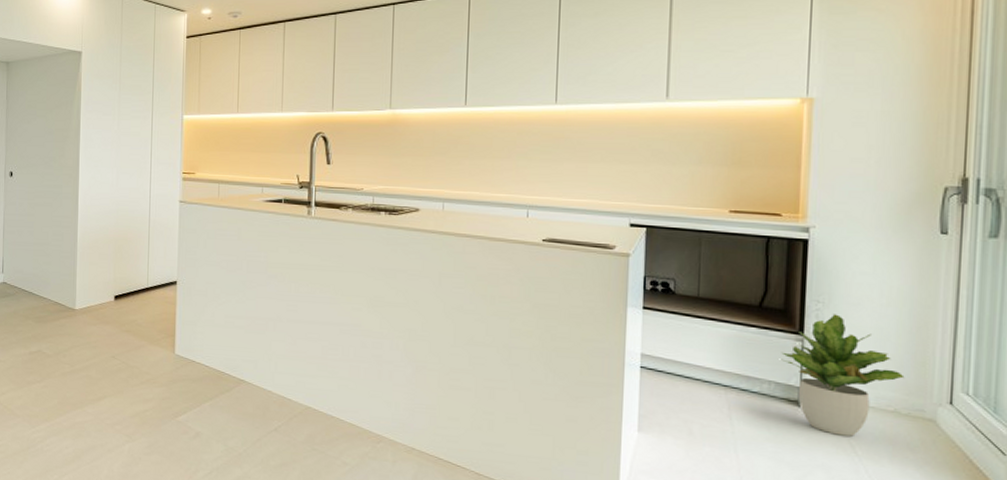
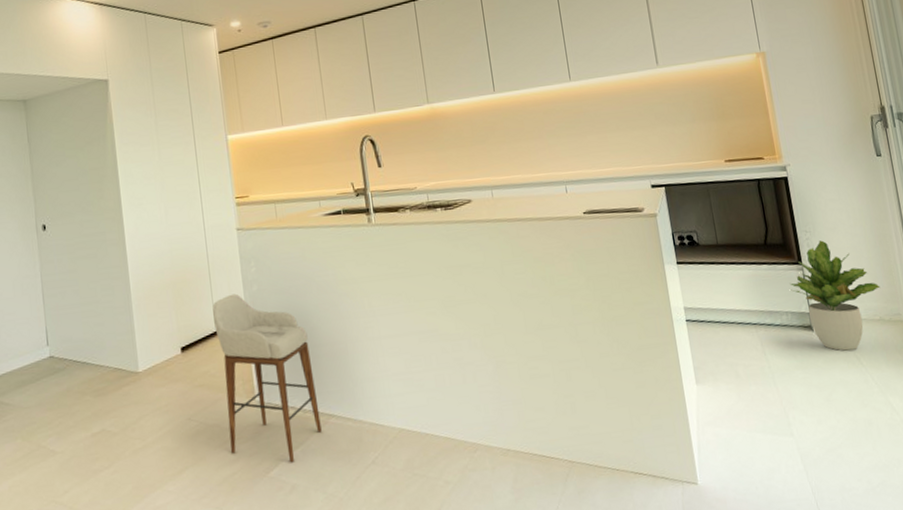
bar stool: none [146,258,232,414] -> present [212,293,322,463]

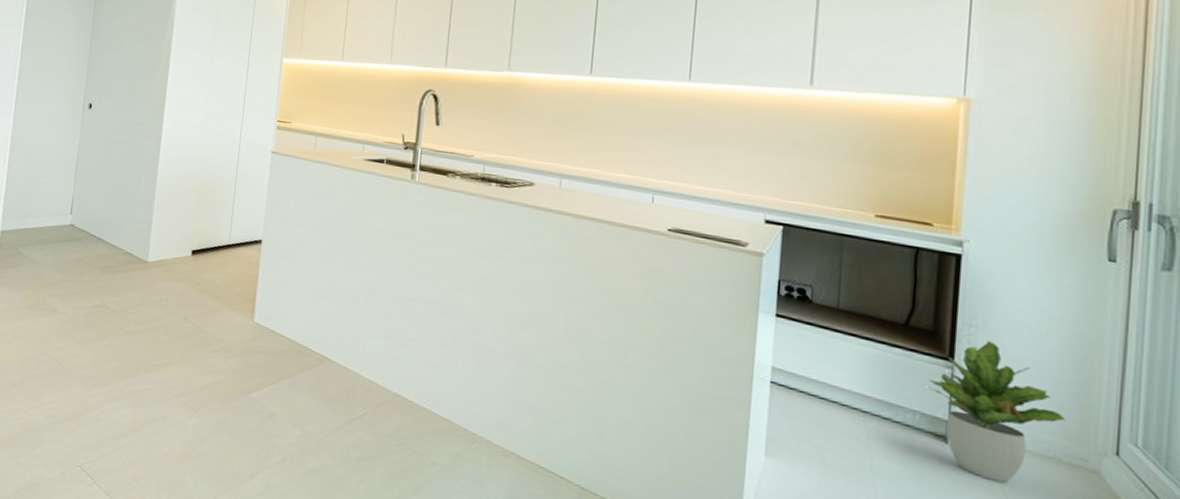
bar stool: present [212,293,322,463] -> none [219,213,320,392]

